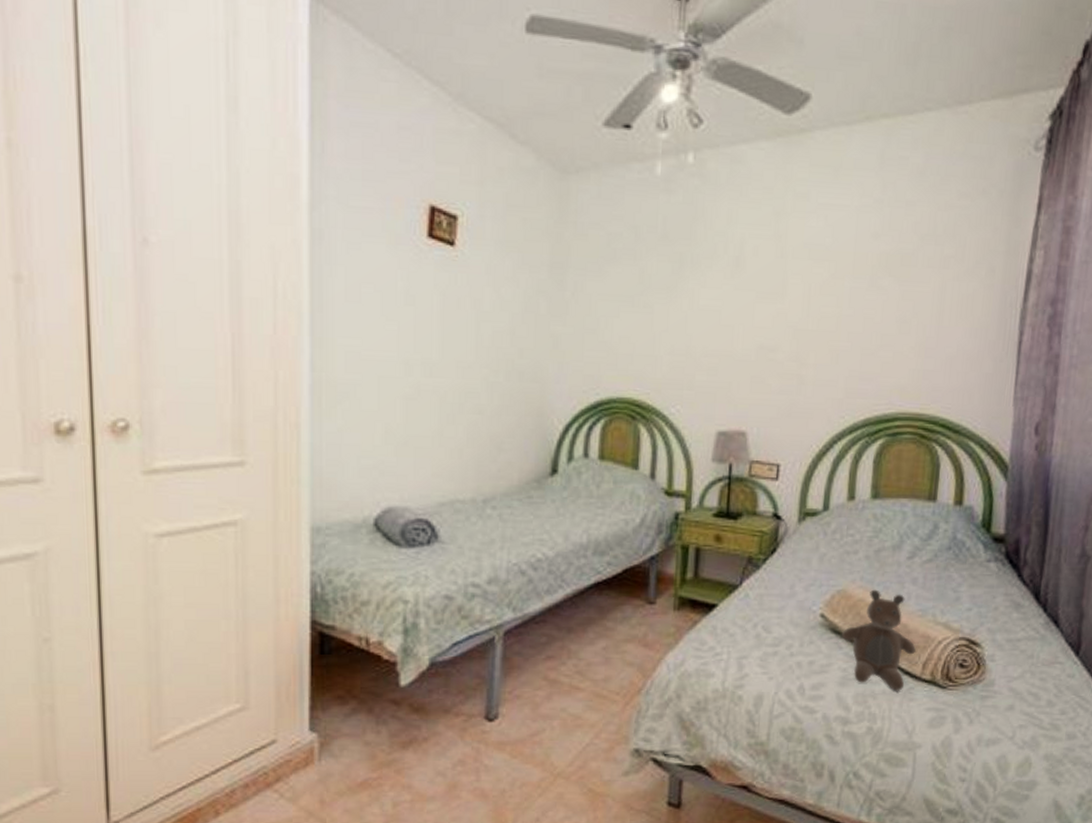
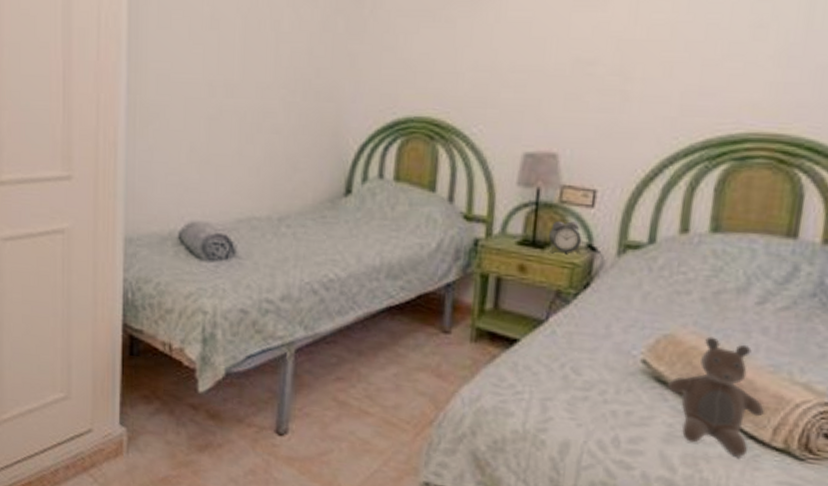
alarm clock: none [740,493,769,523] -> present [548,220,582,254]

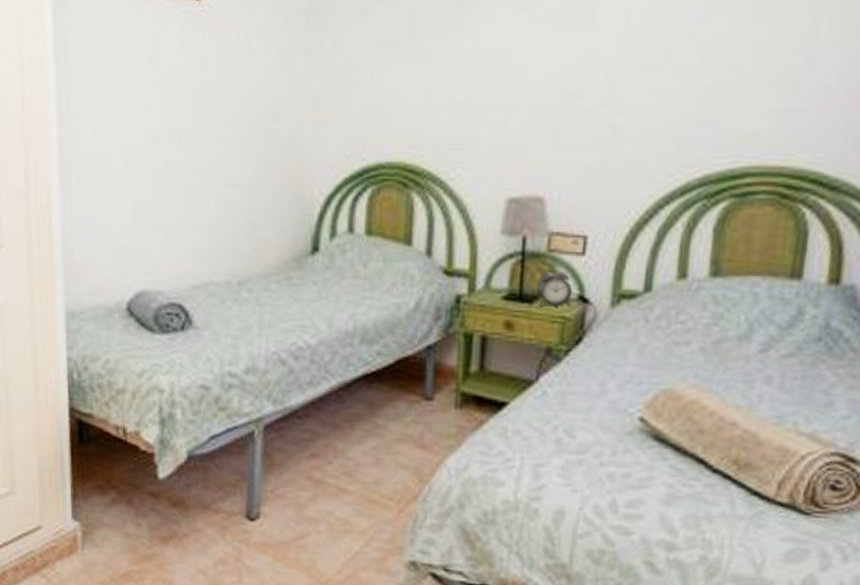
stuffed animal: present [668,336,764,457] -> none [667,389,768,515]

